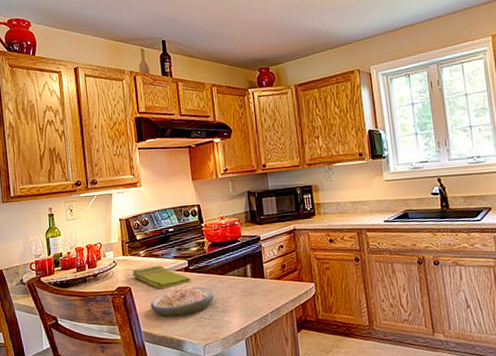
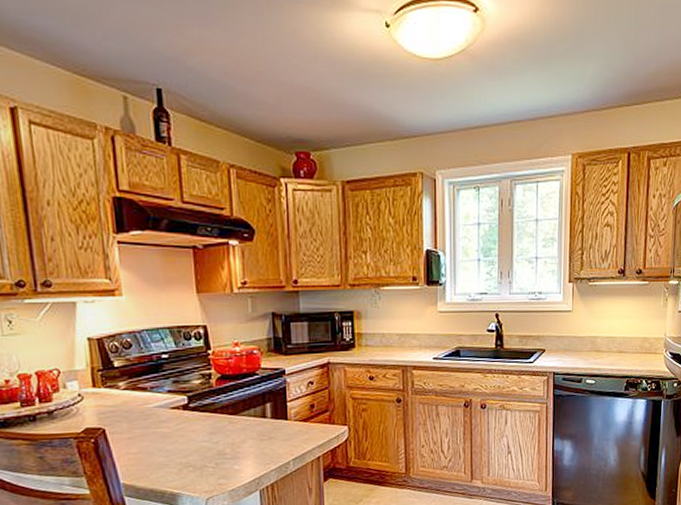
dish towel: present [132,265,191,289] -> none [108,401,192,431]
soup: present [150,286,214,316] -> none [133,428,222,465]

